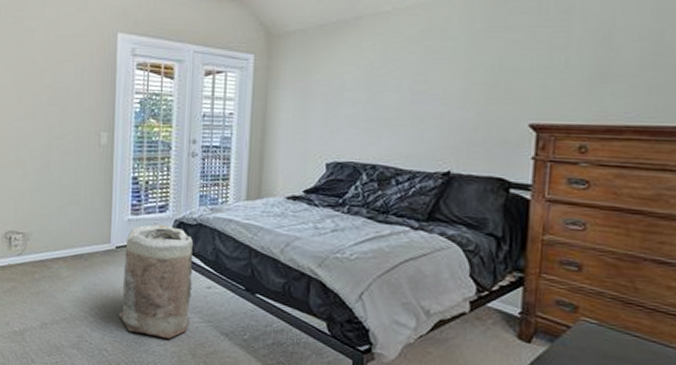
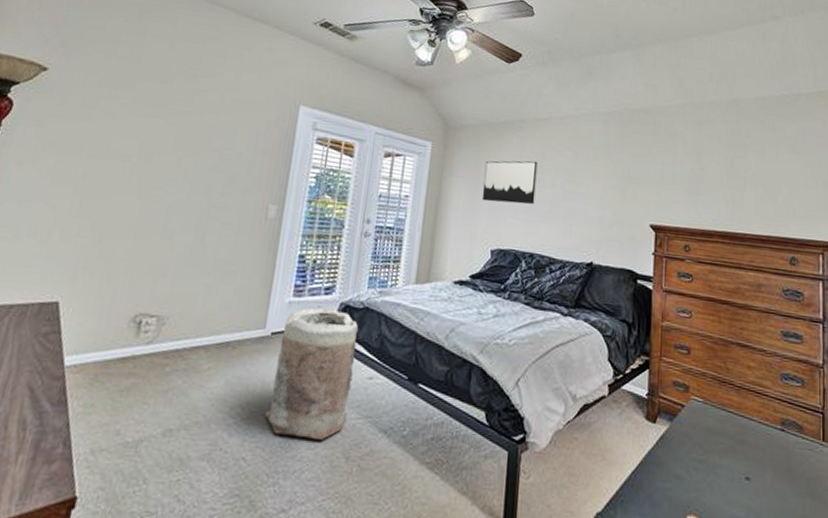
wall art: none [313,62,379,113] -> present [481,161,538,205]

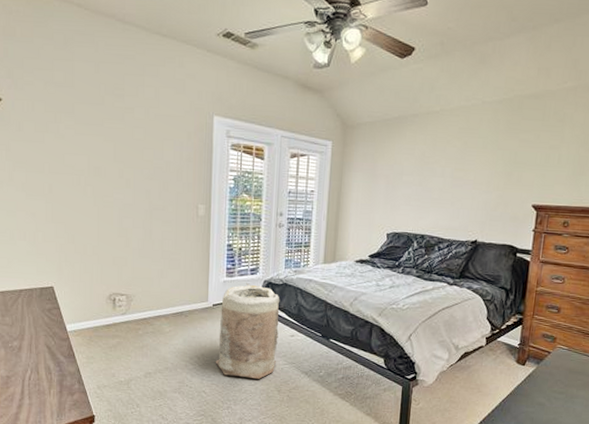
wall art: present [481,161,538,205] -> none [378,152,429,193]

